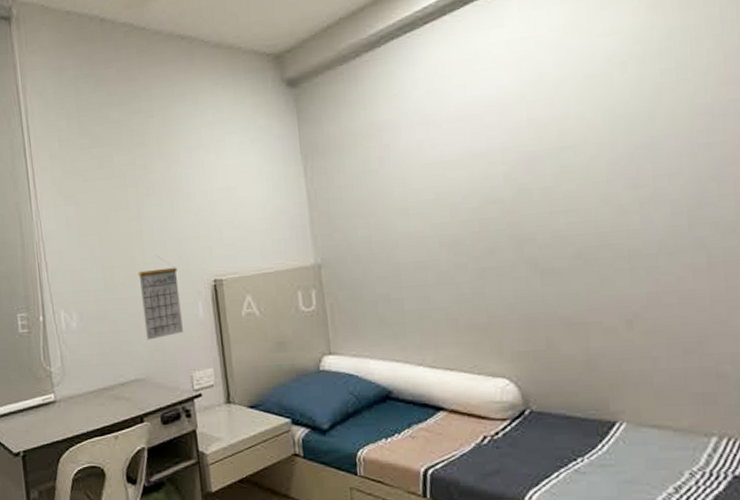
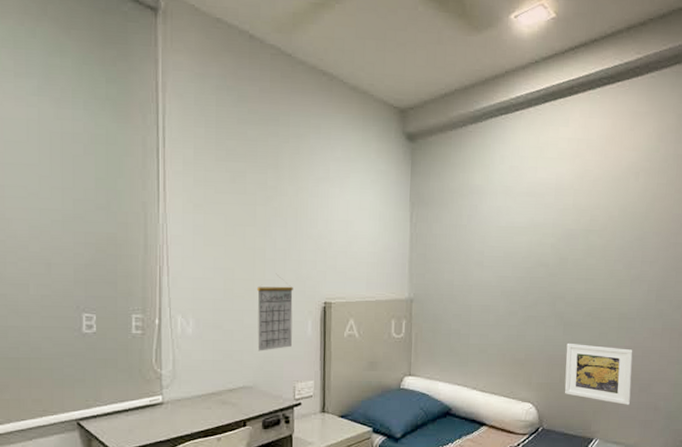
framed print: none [549,295,672,373] -> present [564,342,633,405]

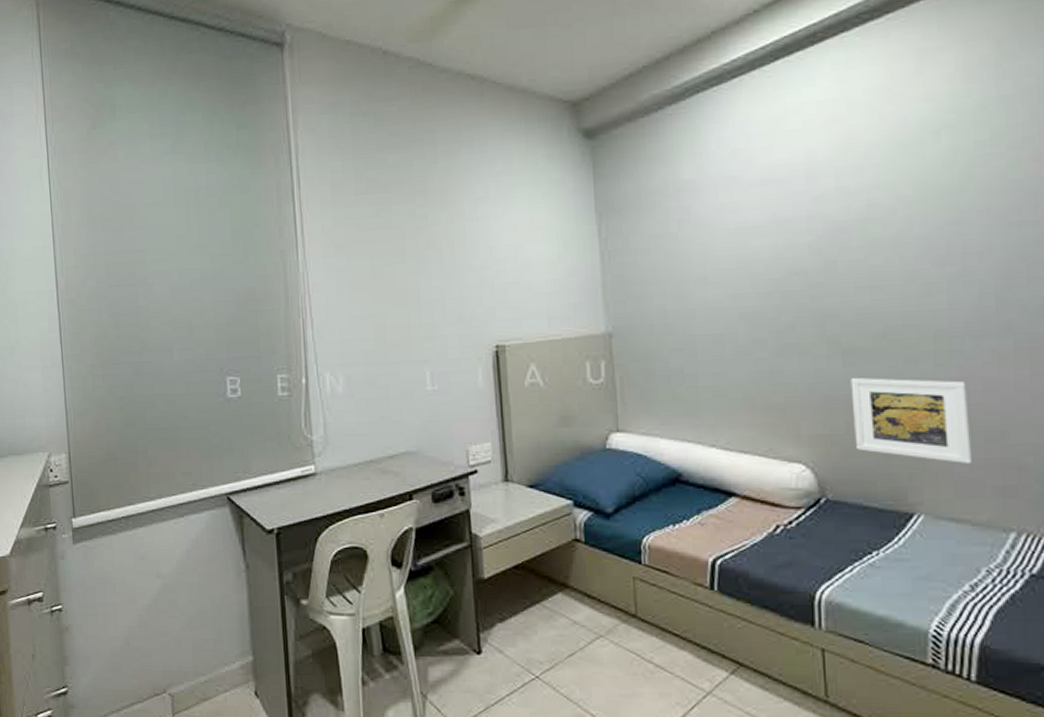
calendar: present [257,273,293,351] -> none [413,315,460,409]

